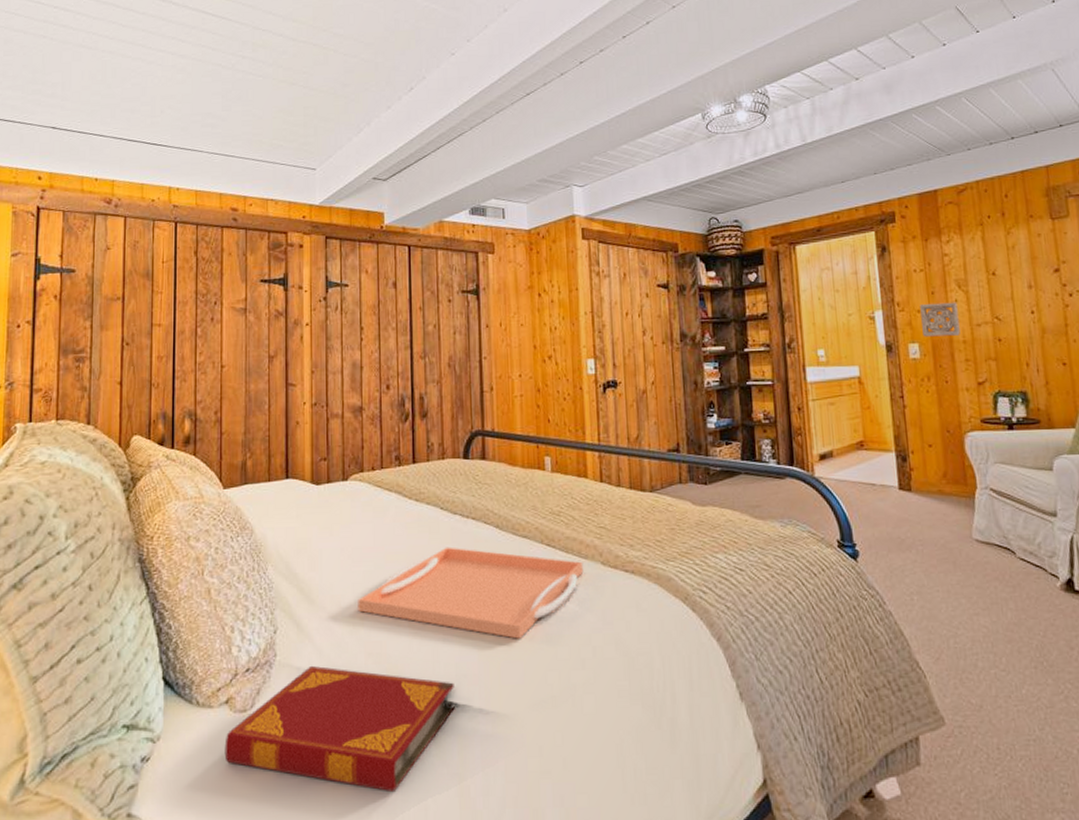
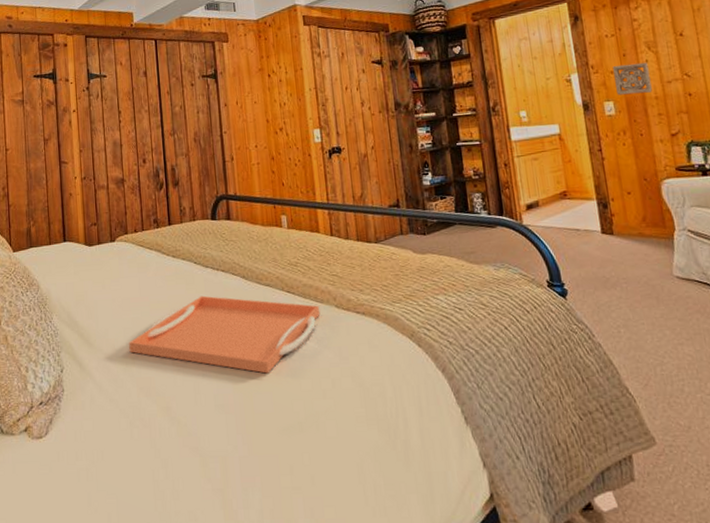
hardback book: present [224,665,455,793] -> none [26,398,216,506]

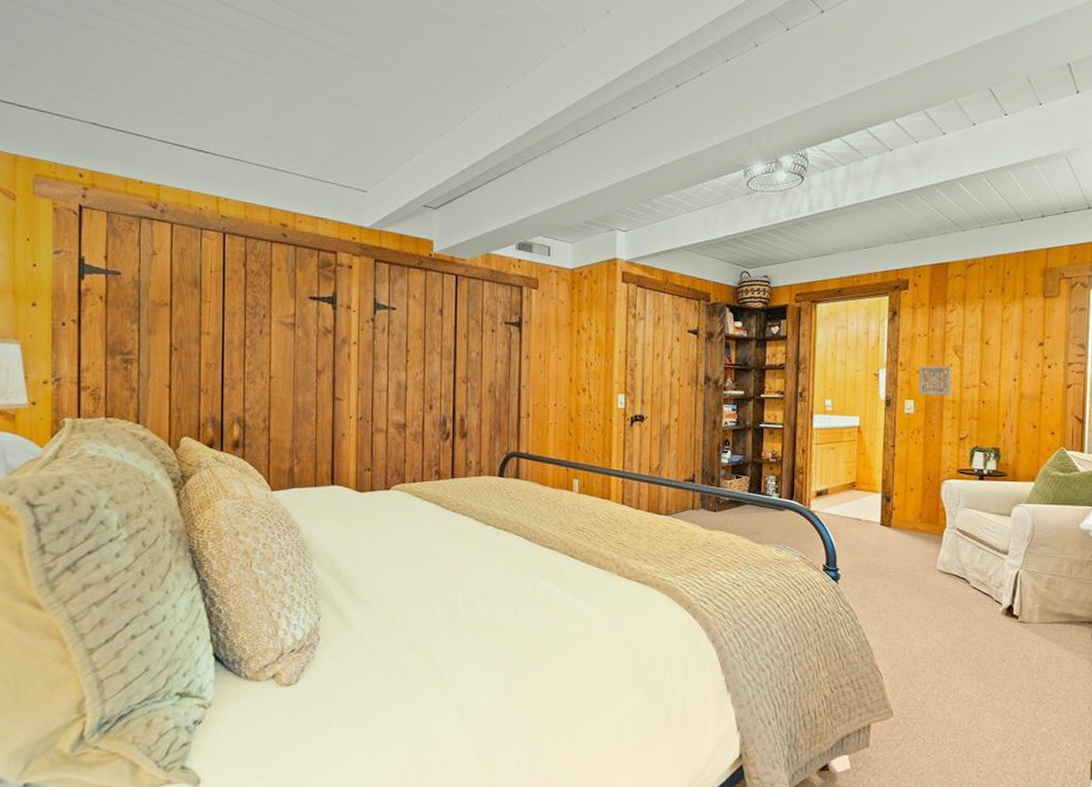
serving tray: present [129,295,321,374] -> none [396,553,601,634]

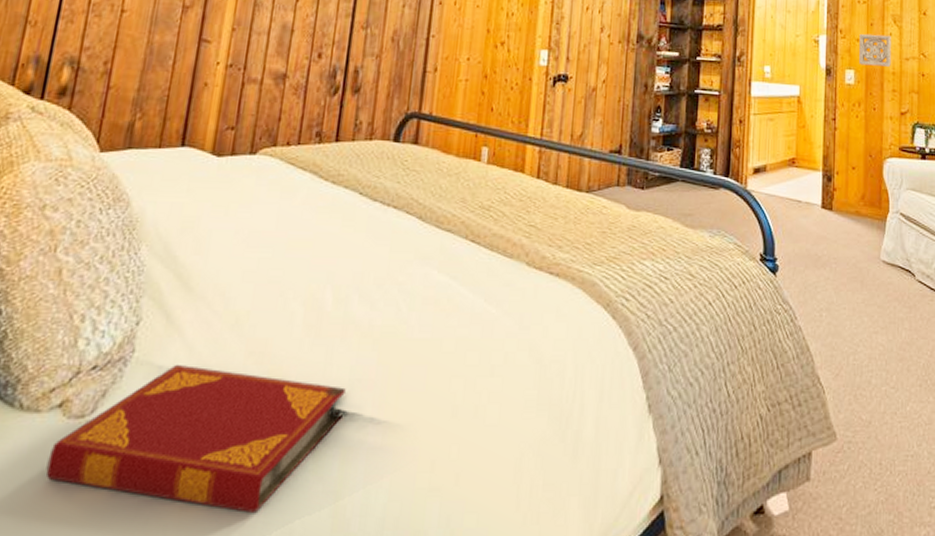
hardback book: none [271,649,480,756] -> present [46,364,346,514]

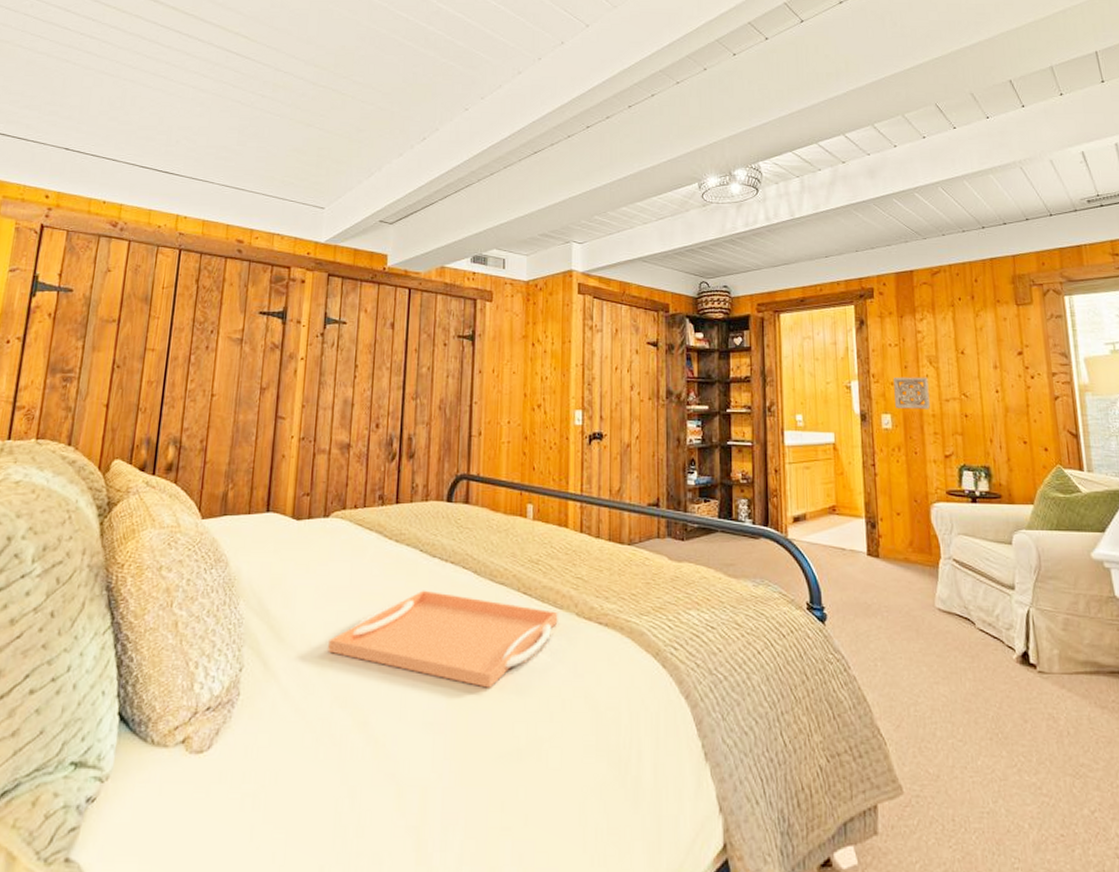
hardback book: present [46,364,346,514] -> none [175,706,420,845]
serving tray: none [245,236,507,341] -> present [328,590,558,688]

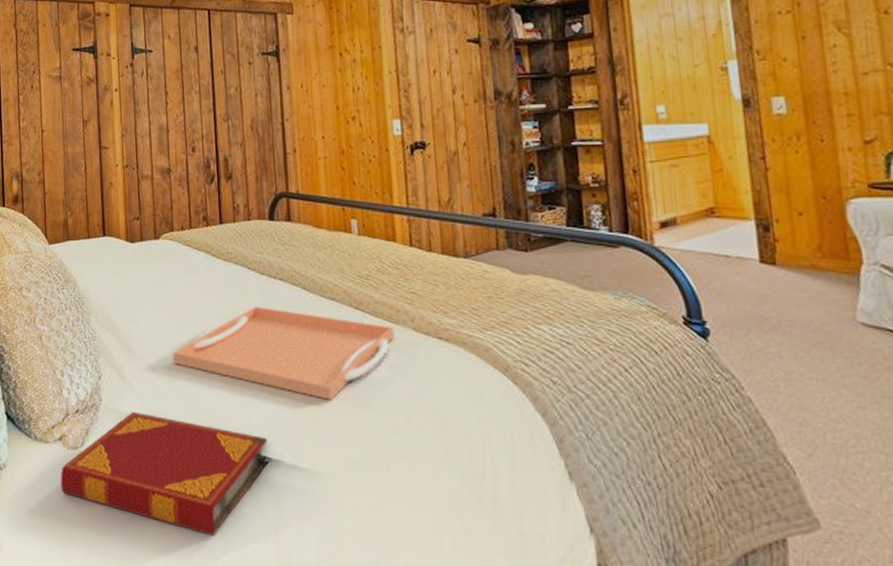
hardback book: none [175,706,420,845] -> present [60,411,269,537]
wall ornament: present [894,377,930,409] -> none [786,47,841,89]

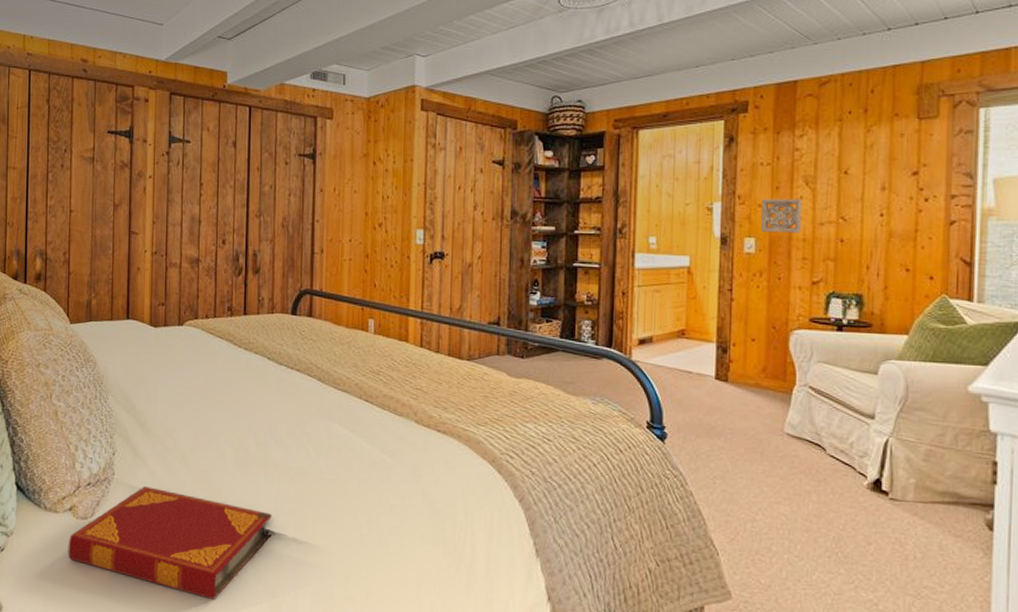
serving tray: present [173,306,395,400] -> none [188,393,398,482]
wall ornament: none [786,47,841,89] -> present [761,198,802,233]

